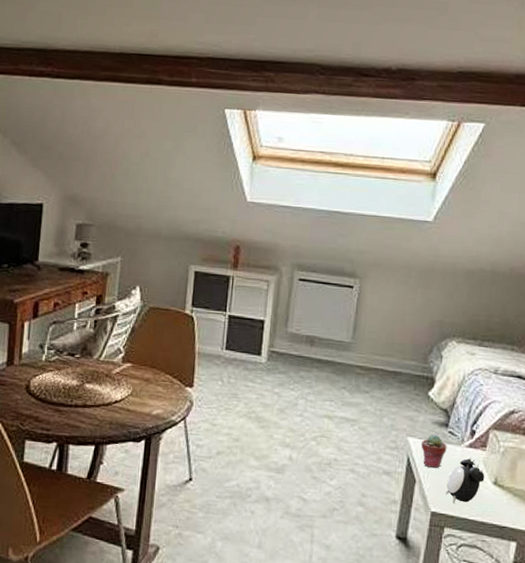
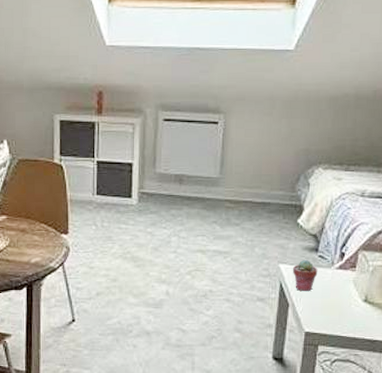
alarm clock: present [446,457,485,504] -> none [318,279,355,323]

